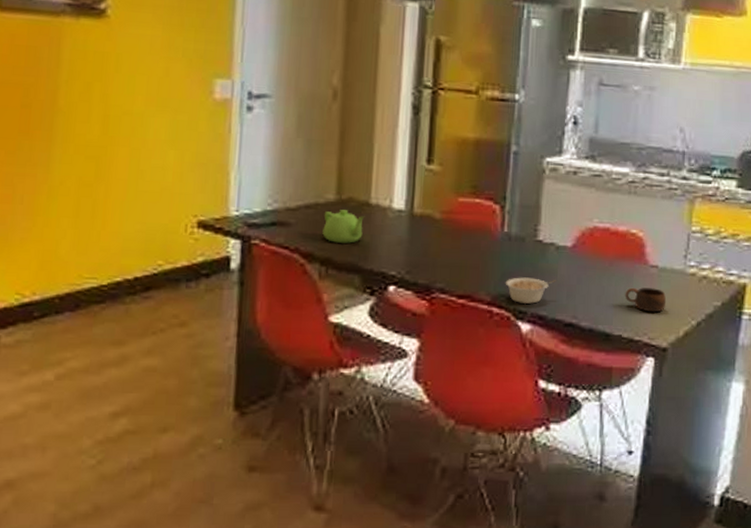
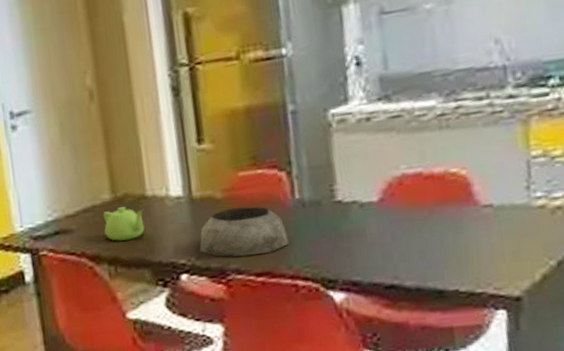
plant pot: none [411,230,492,278] -> present [199,206,289,257]
legume: present [505,277,557,305] -> none [306,240,368,273]
cup: present [625,287,667,313] -> none [454,230,512,259]

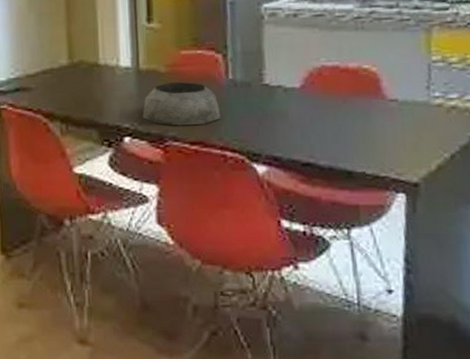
teapot: present [102,207,145,241] -> none [59,72,96,102]

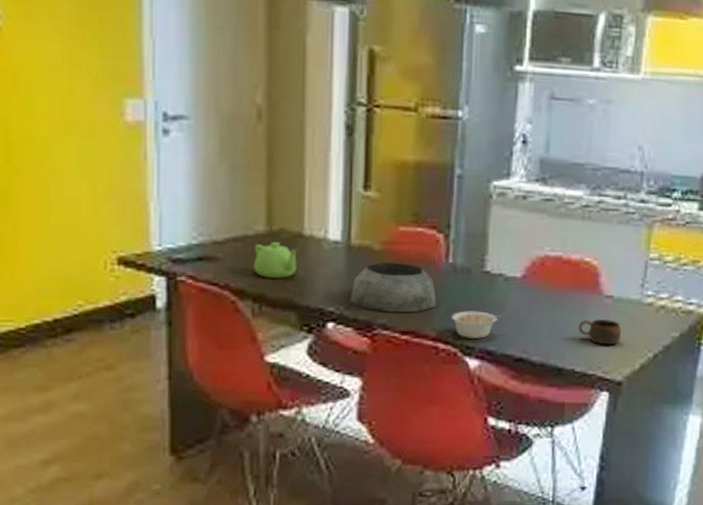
teapot: none [59,72,96,102] -> present [253,242,299,278]
legume: none [235,120,289,147] -> present [451,311,506,340]
cup: none [364,122,412,147] -> present [578,319,622,345]

